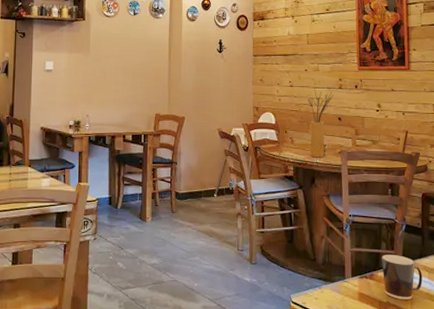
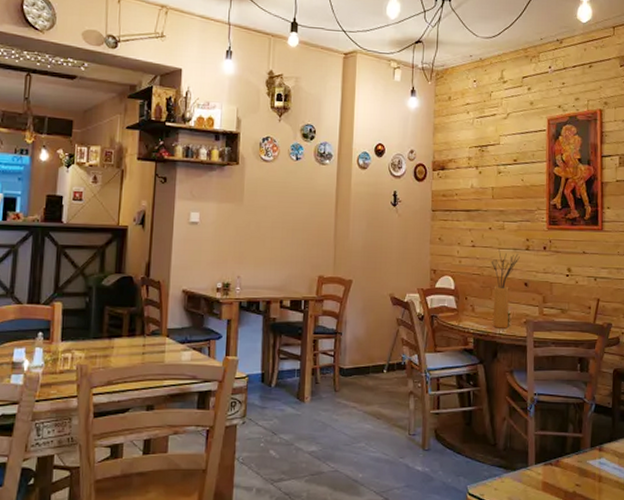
mug: present [381,254,423,299] -> none [568,437,612,489]

